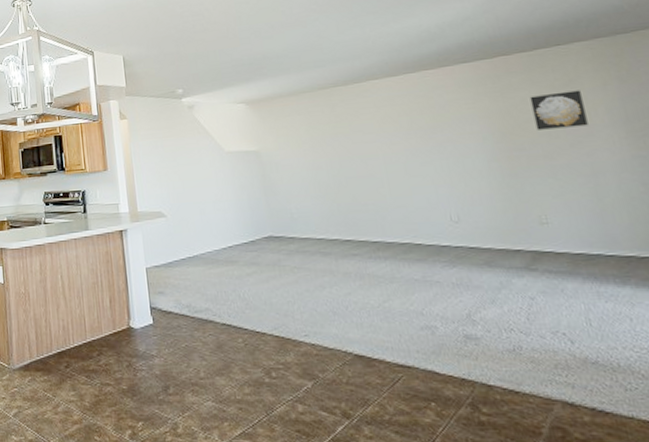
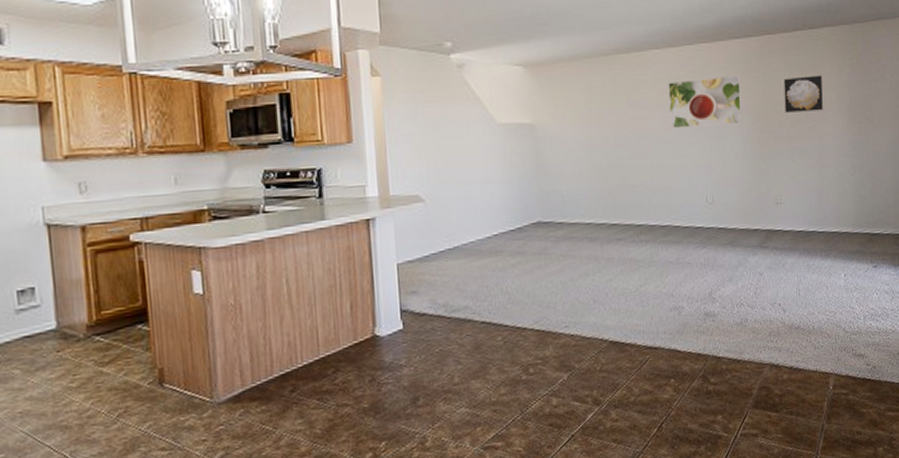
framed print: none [391,97,484,151] -> present [668,76,742,129]

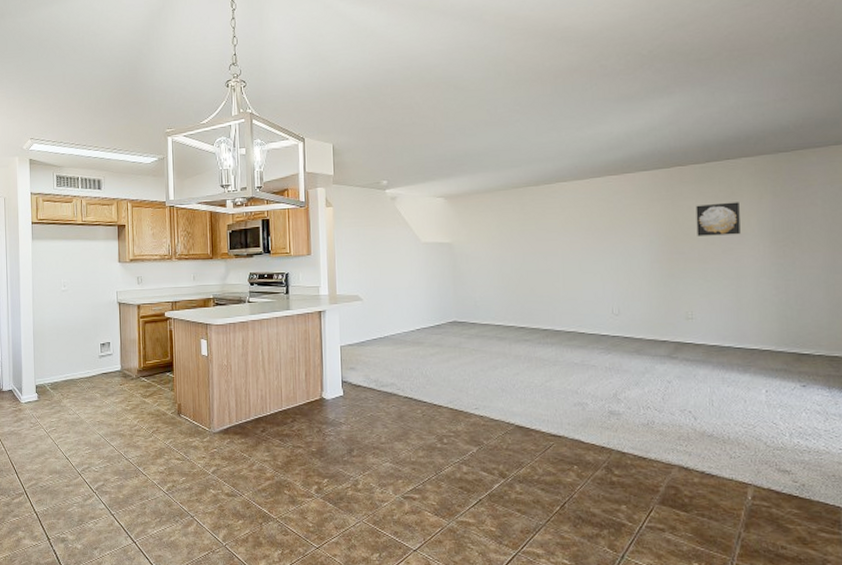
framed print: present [668,76,742,129] -> none [575,203,650,249]

